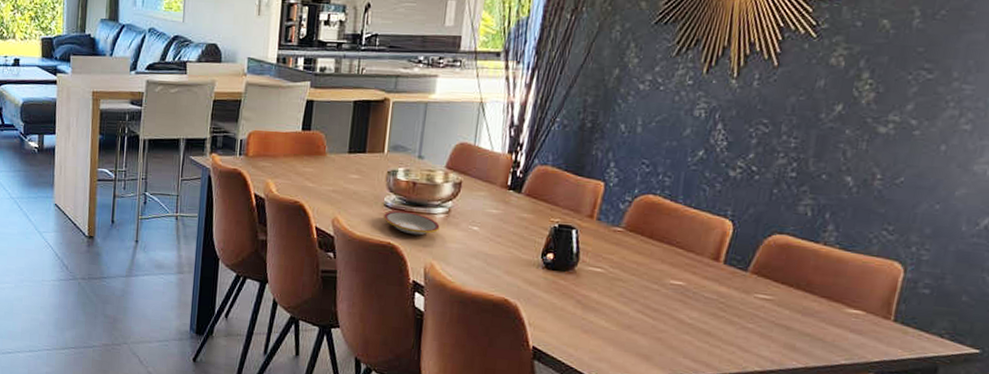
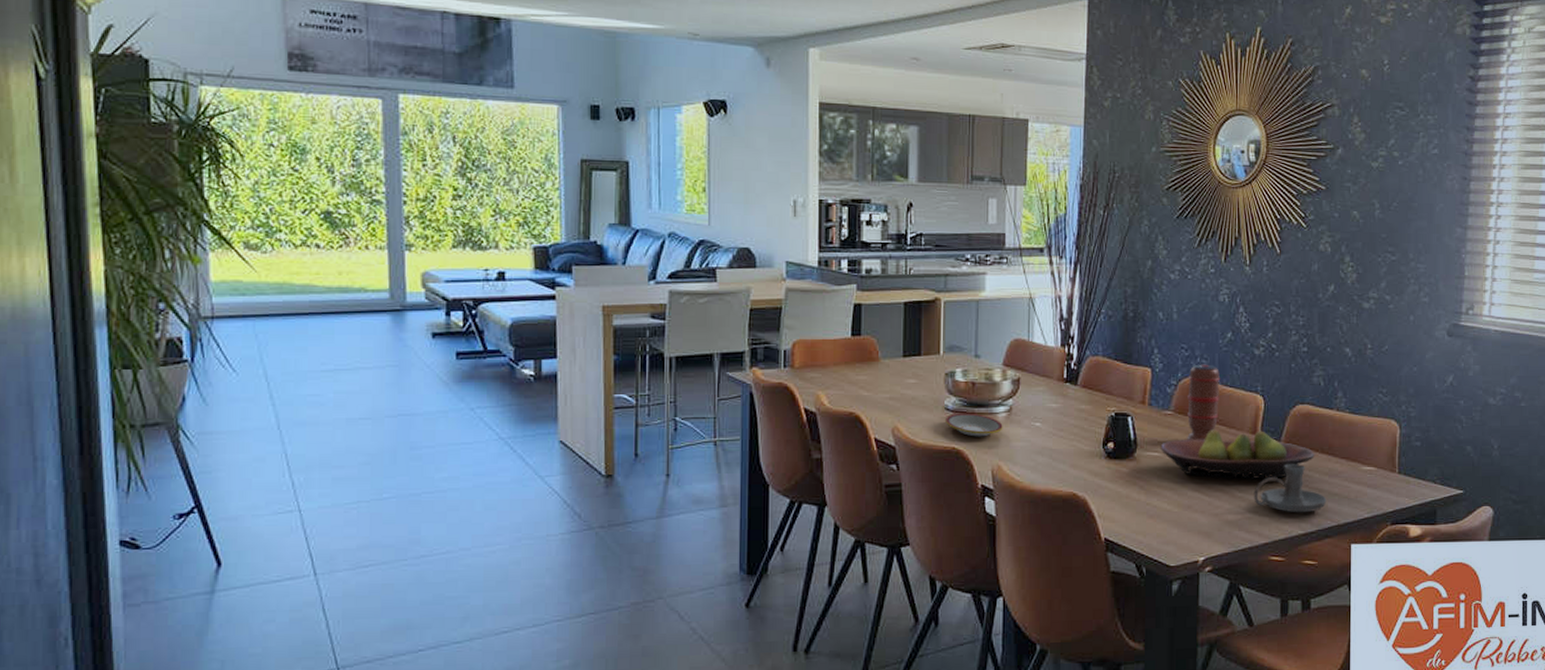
fruit bowl: none [604,251,788,310] -> present [1160,429,1315,479]
spice grinder: none [636,182,684,262] -> present [1187,364,1221,441]
candle holder: none [705,296,796,350] -> present [1254,464,1327,513]

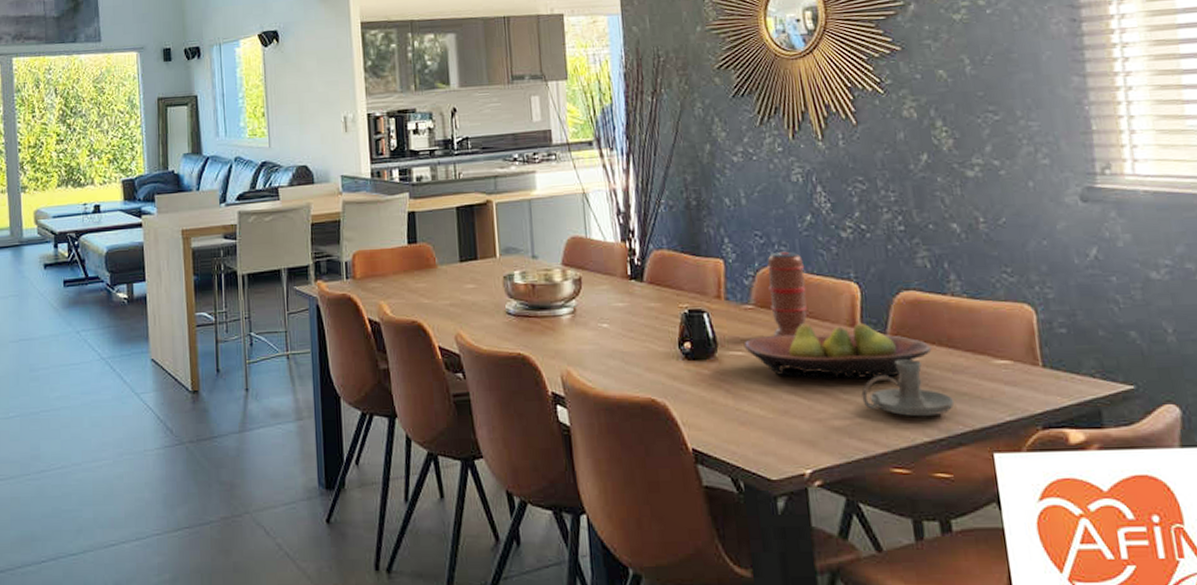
plate: present [946,413,1003,437] -> none [508,316,569,342]

